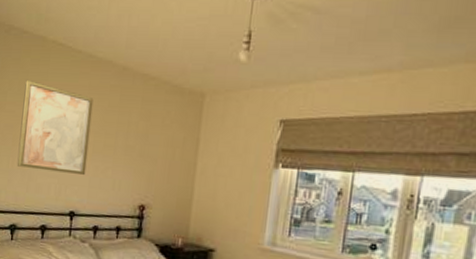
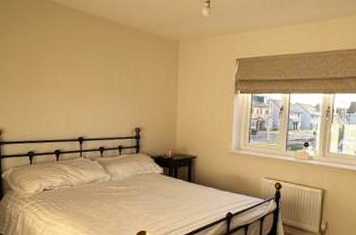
wall art: present [17,80,94,176] -> none [29,34,90,109]

